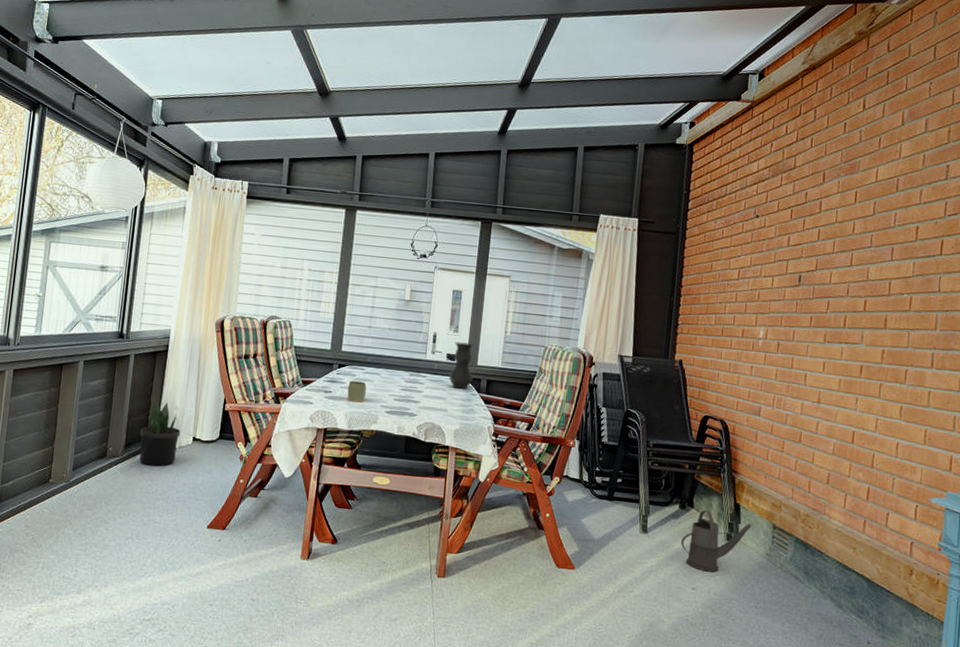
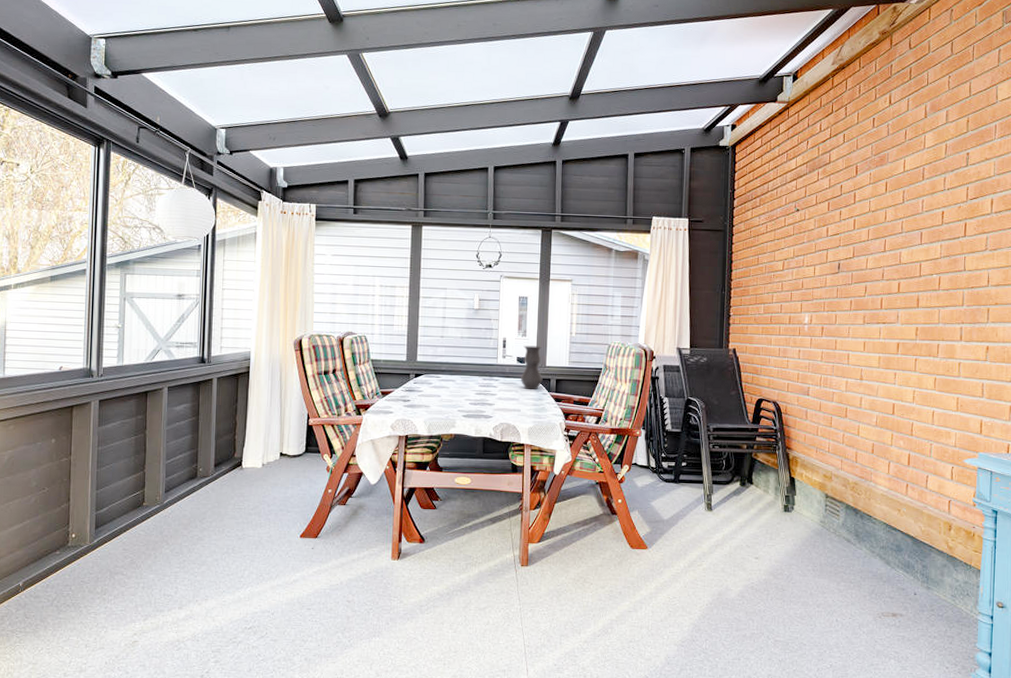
planter: present [139,401,181,466] -> none [229,421,268,483]
mug: present [347,380,367,403] -> none [425,389,443,409]
watering can: present [680,510,751,572] -> none [742,486,806,542]

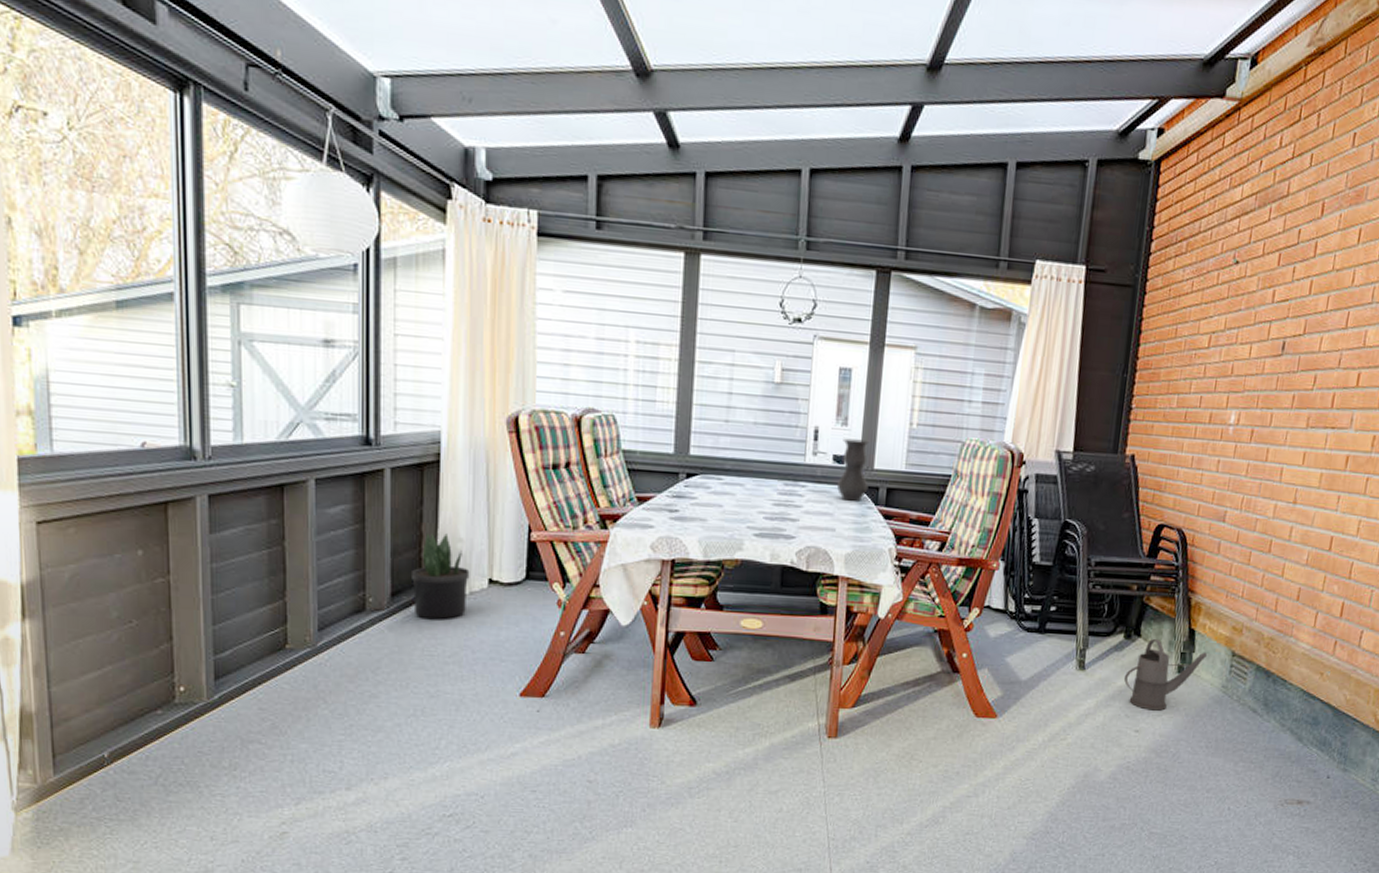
planter: none [229,421,268,483] -> present [412,532,470,620]
watering can: none [742,486,806,542] -> present [1123,639,1207,711]

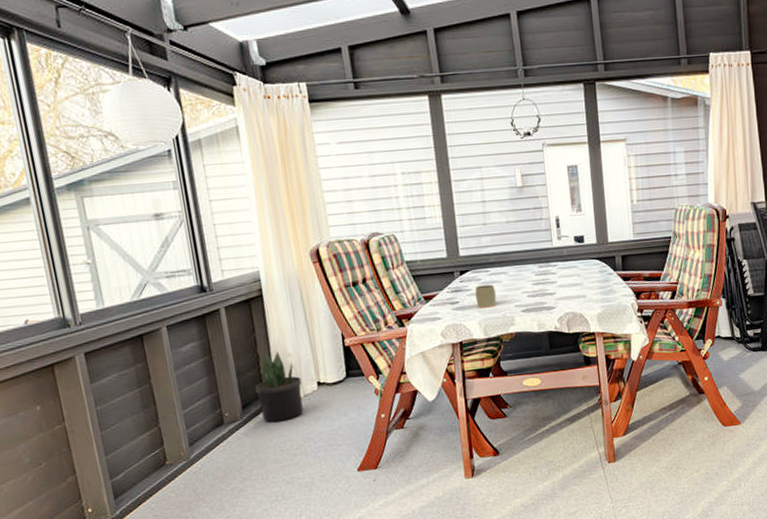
mug: none [700,495,726,524] -> present [475,284,497,308]
vase: present [836,438,869,501] -> none [580,220,607,271]

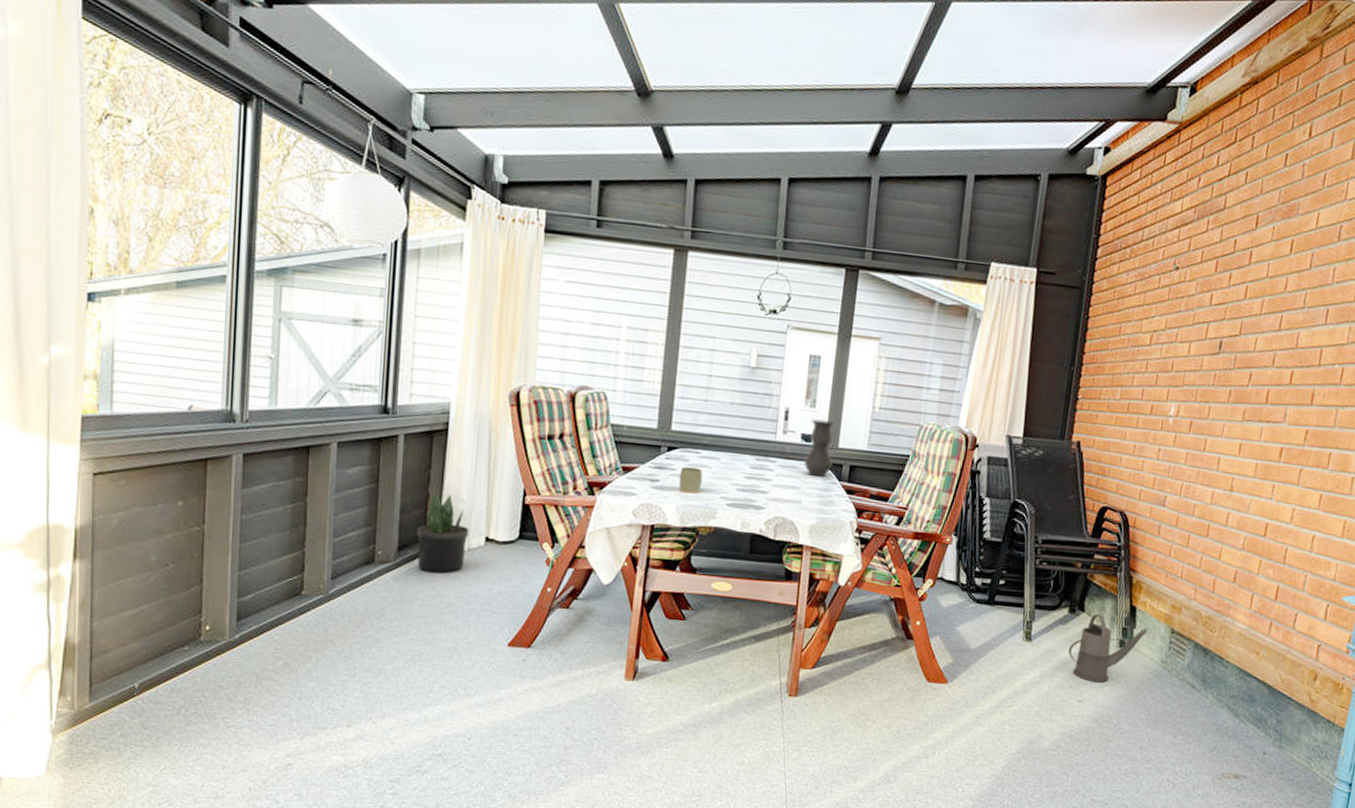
vase: none [580,220,607,271] -> present [803,419,835,477]

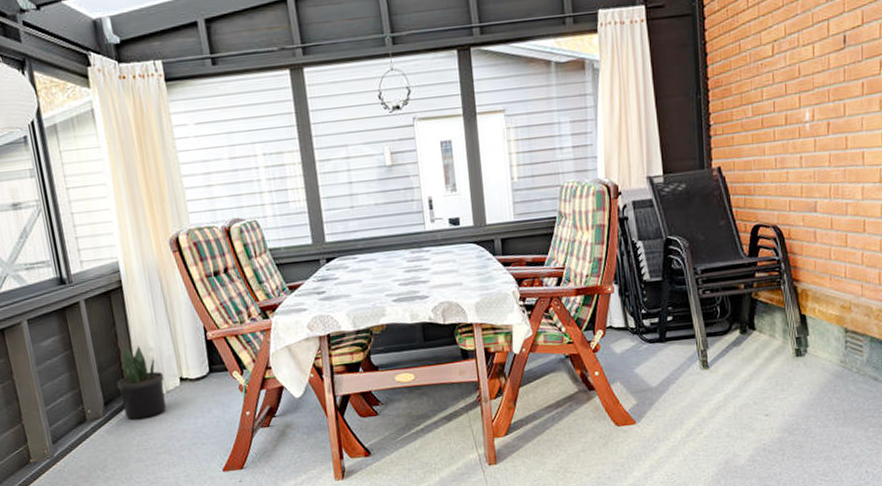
mug: present [678,466,703,494] -> none [342,272,366,298]
vase: present [803,419,835,477] -> none [455,200,485,257]
watering can: present [1067,614,1147,683] -> none [746,329,821,395]

